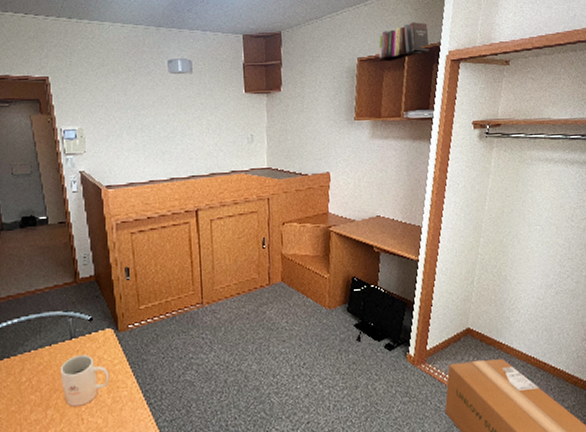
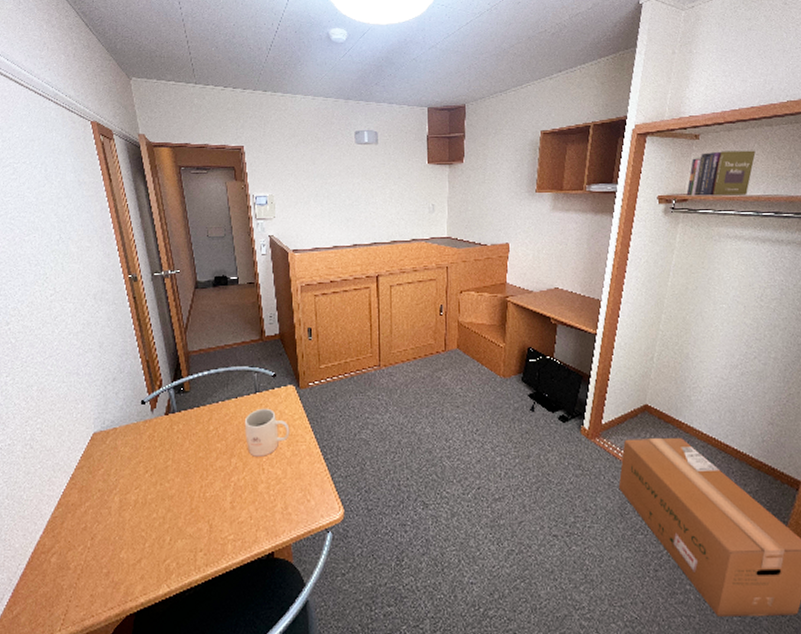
books: present [378,22,430,62] -> none [562,96,616,135]
books: none [499,75,562,121] -> present [686,150,756,196]

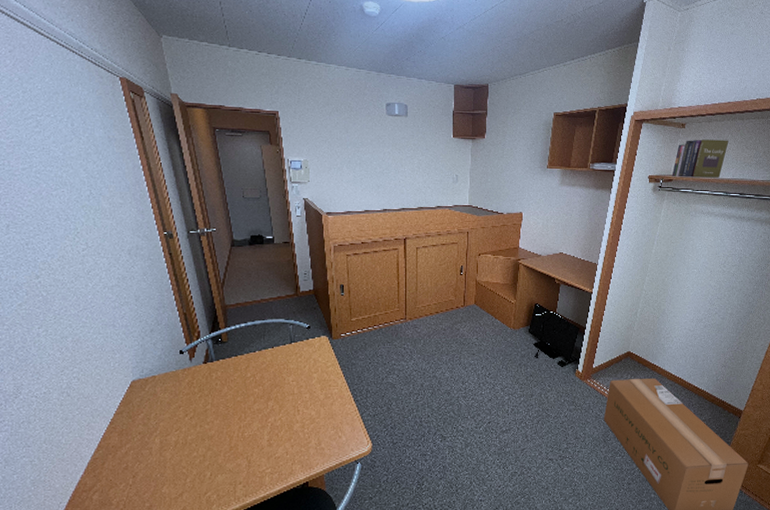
mug: present [244,408,290,457] -> none [280,356,323,400]

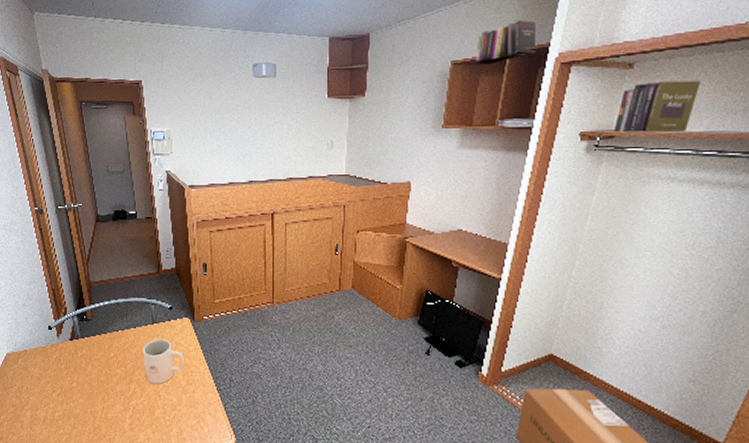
mug: none [280,356,323,400] -> present [142,338,185,384]
books: none [572,84,618,118] -> present [475,20,537,65]

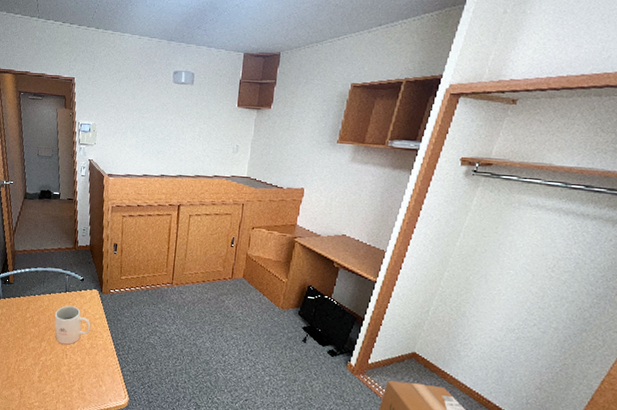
books: present [475,20,537,65] -> none [372,52,432,90]
books: present [613,80,701,133] -> none [492,118,577,165]

